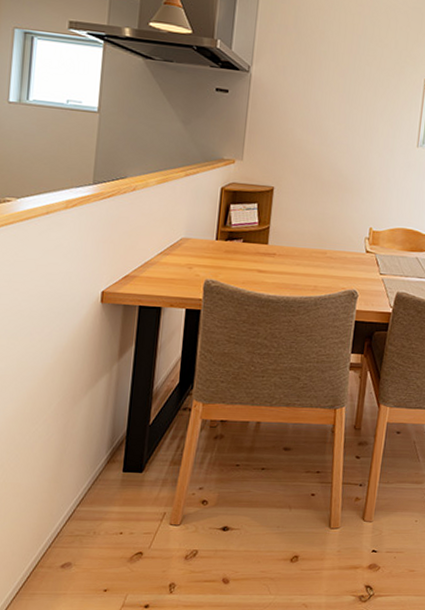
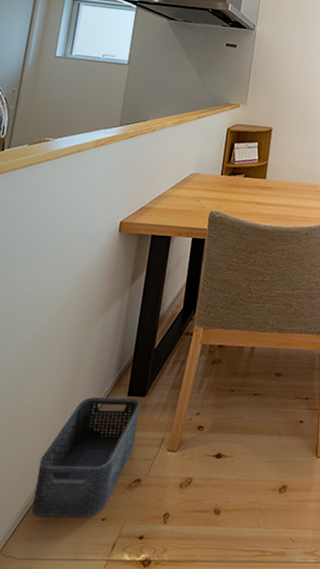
storage bin: none [27,474,138,590] -> present [31,397,141,518]

